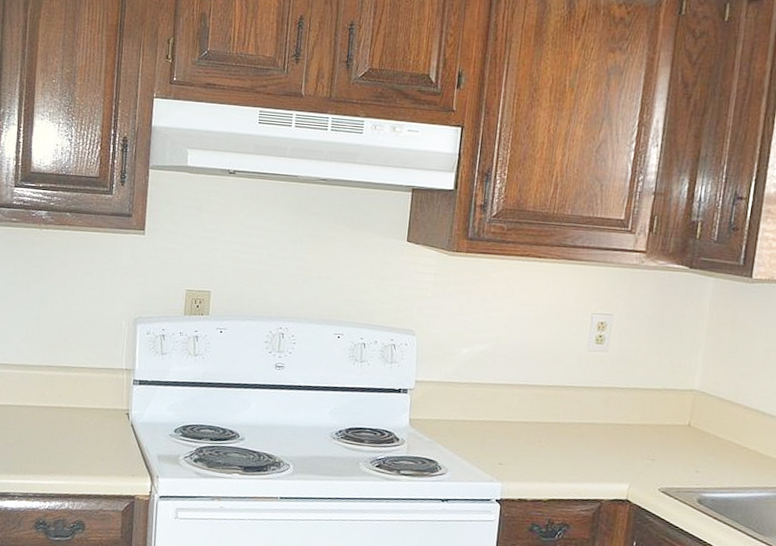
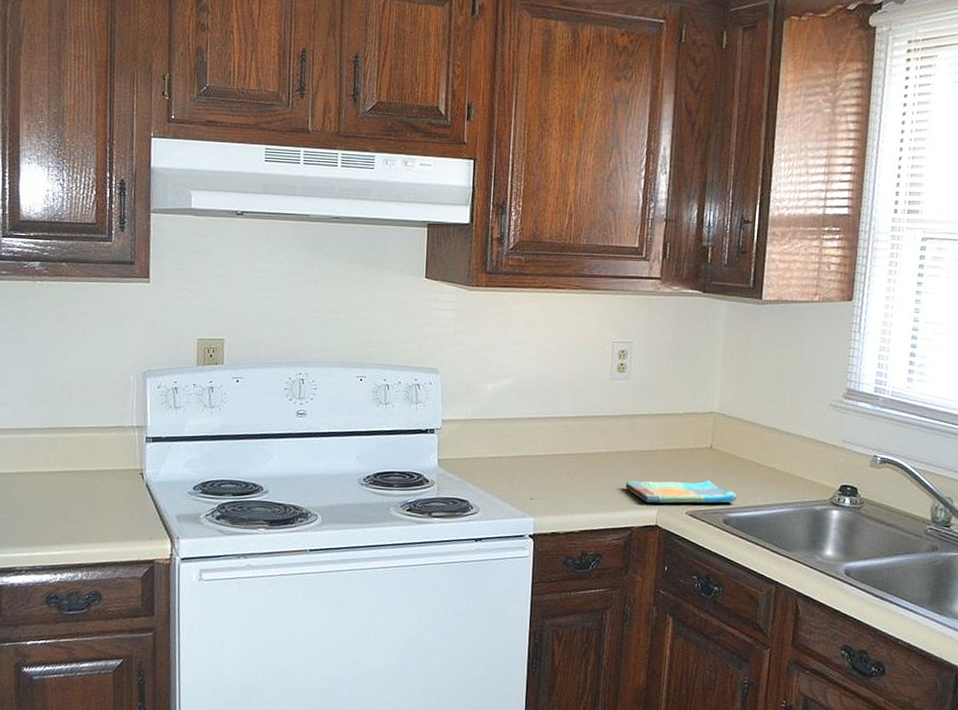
dish towel: none [597,453,713,483] -> present [625,481,736,503]

